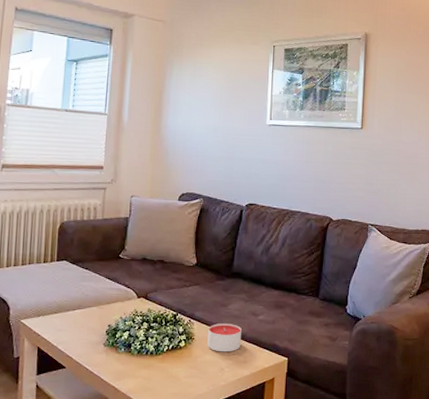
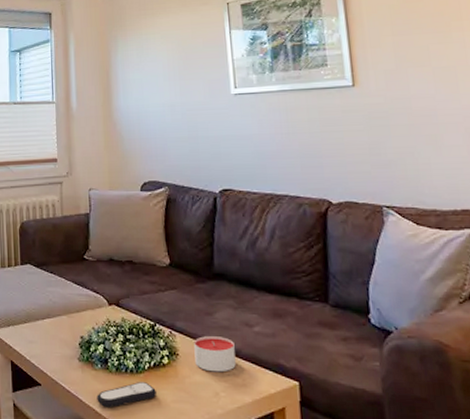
remote control: none [117,362,171,384] -> present [97,382,156,408]

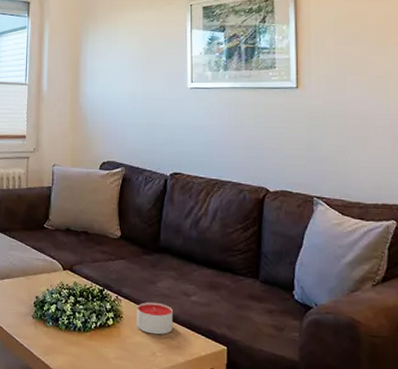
remote control: present [97,382,156,408] -> none [46,339,100,361]

